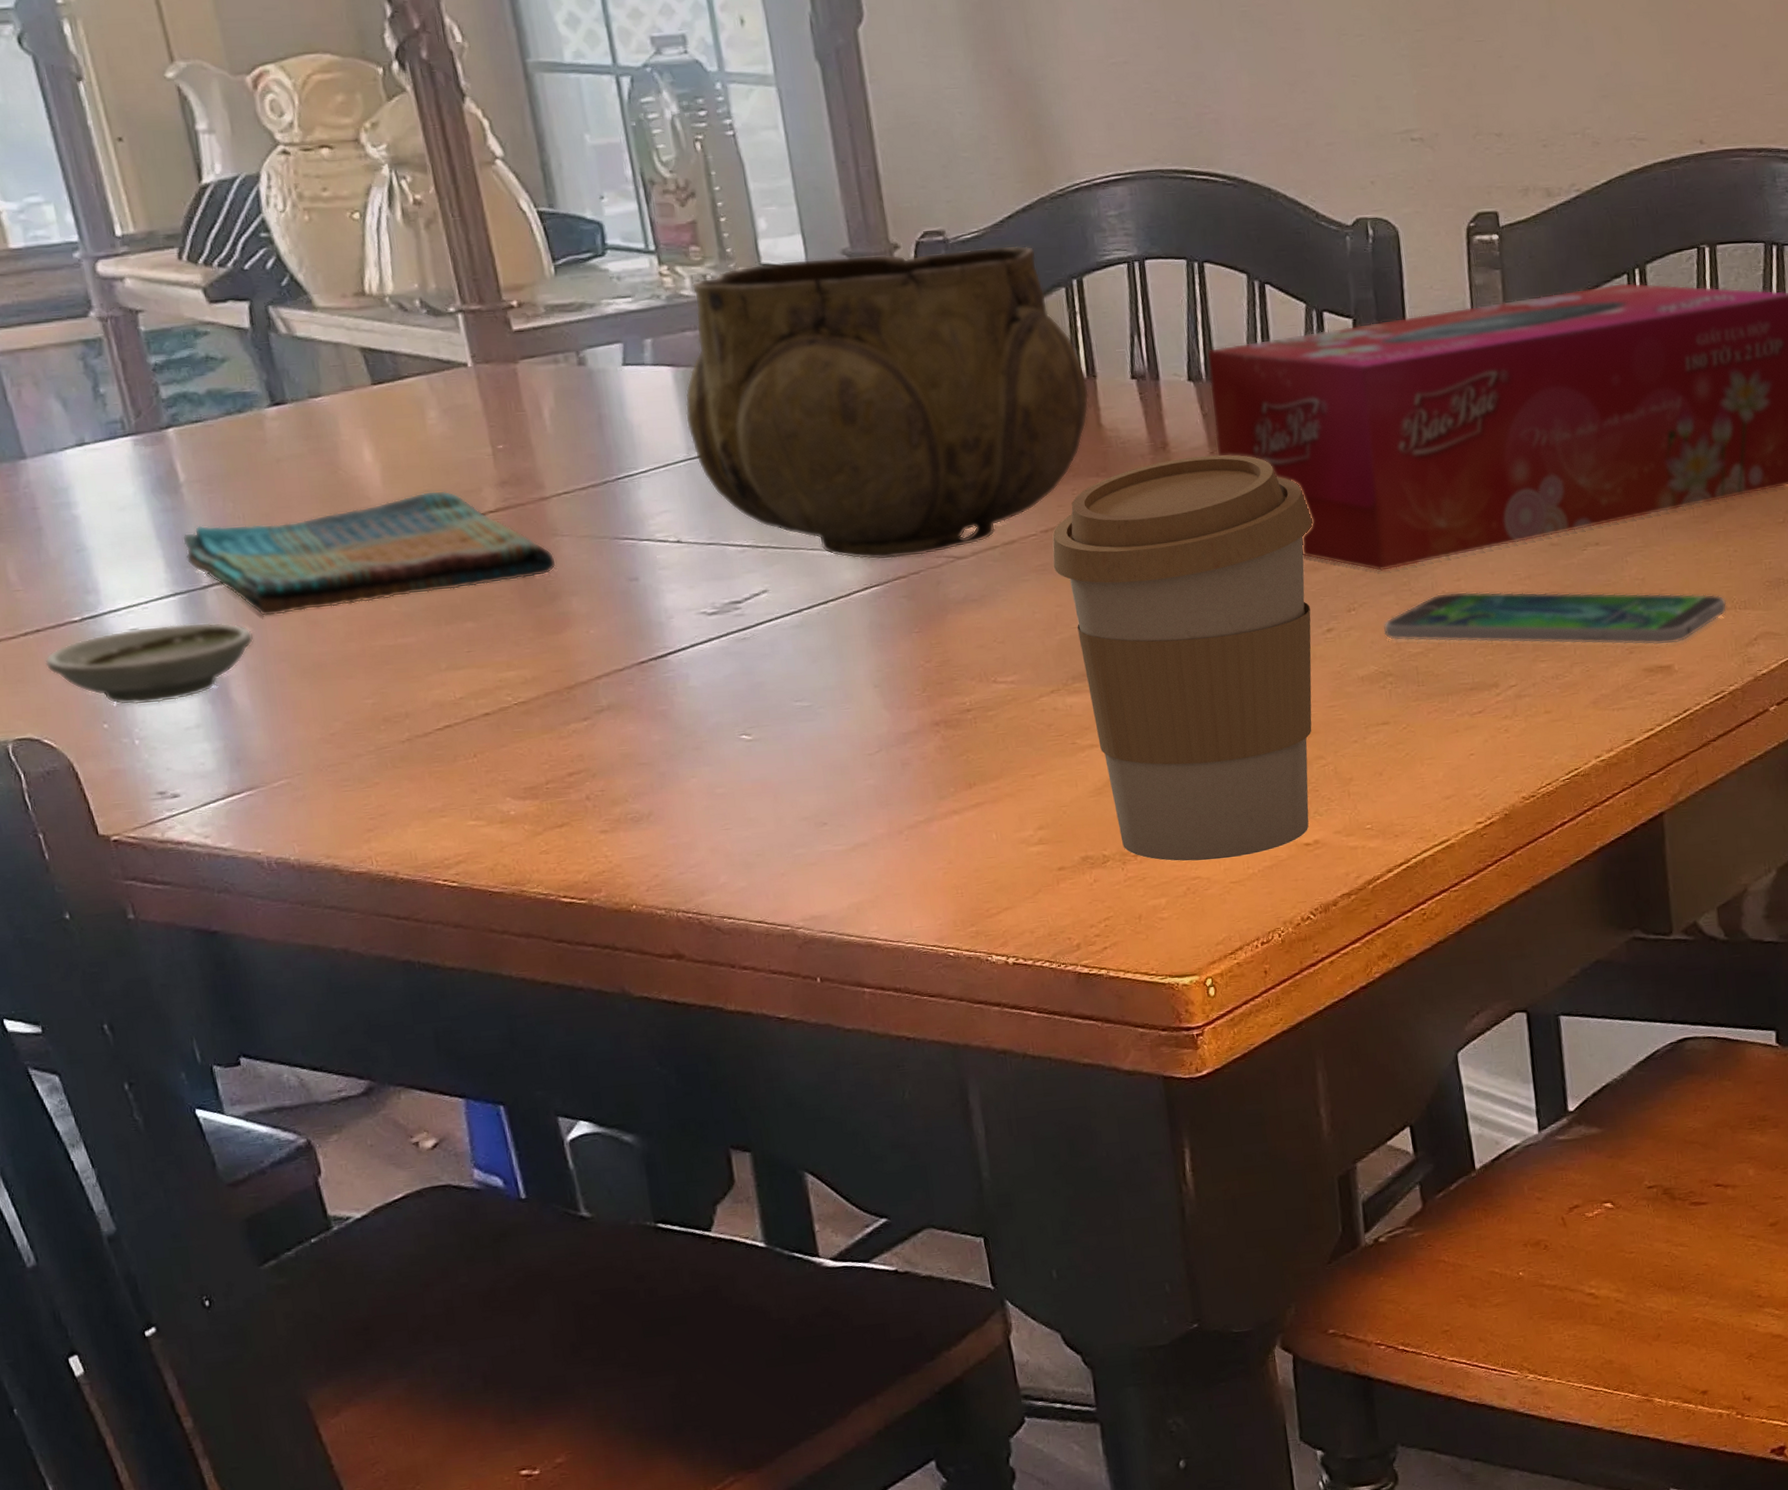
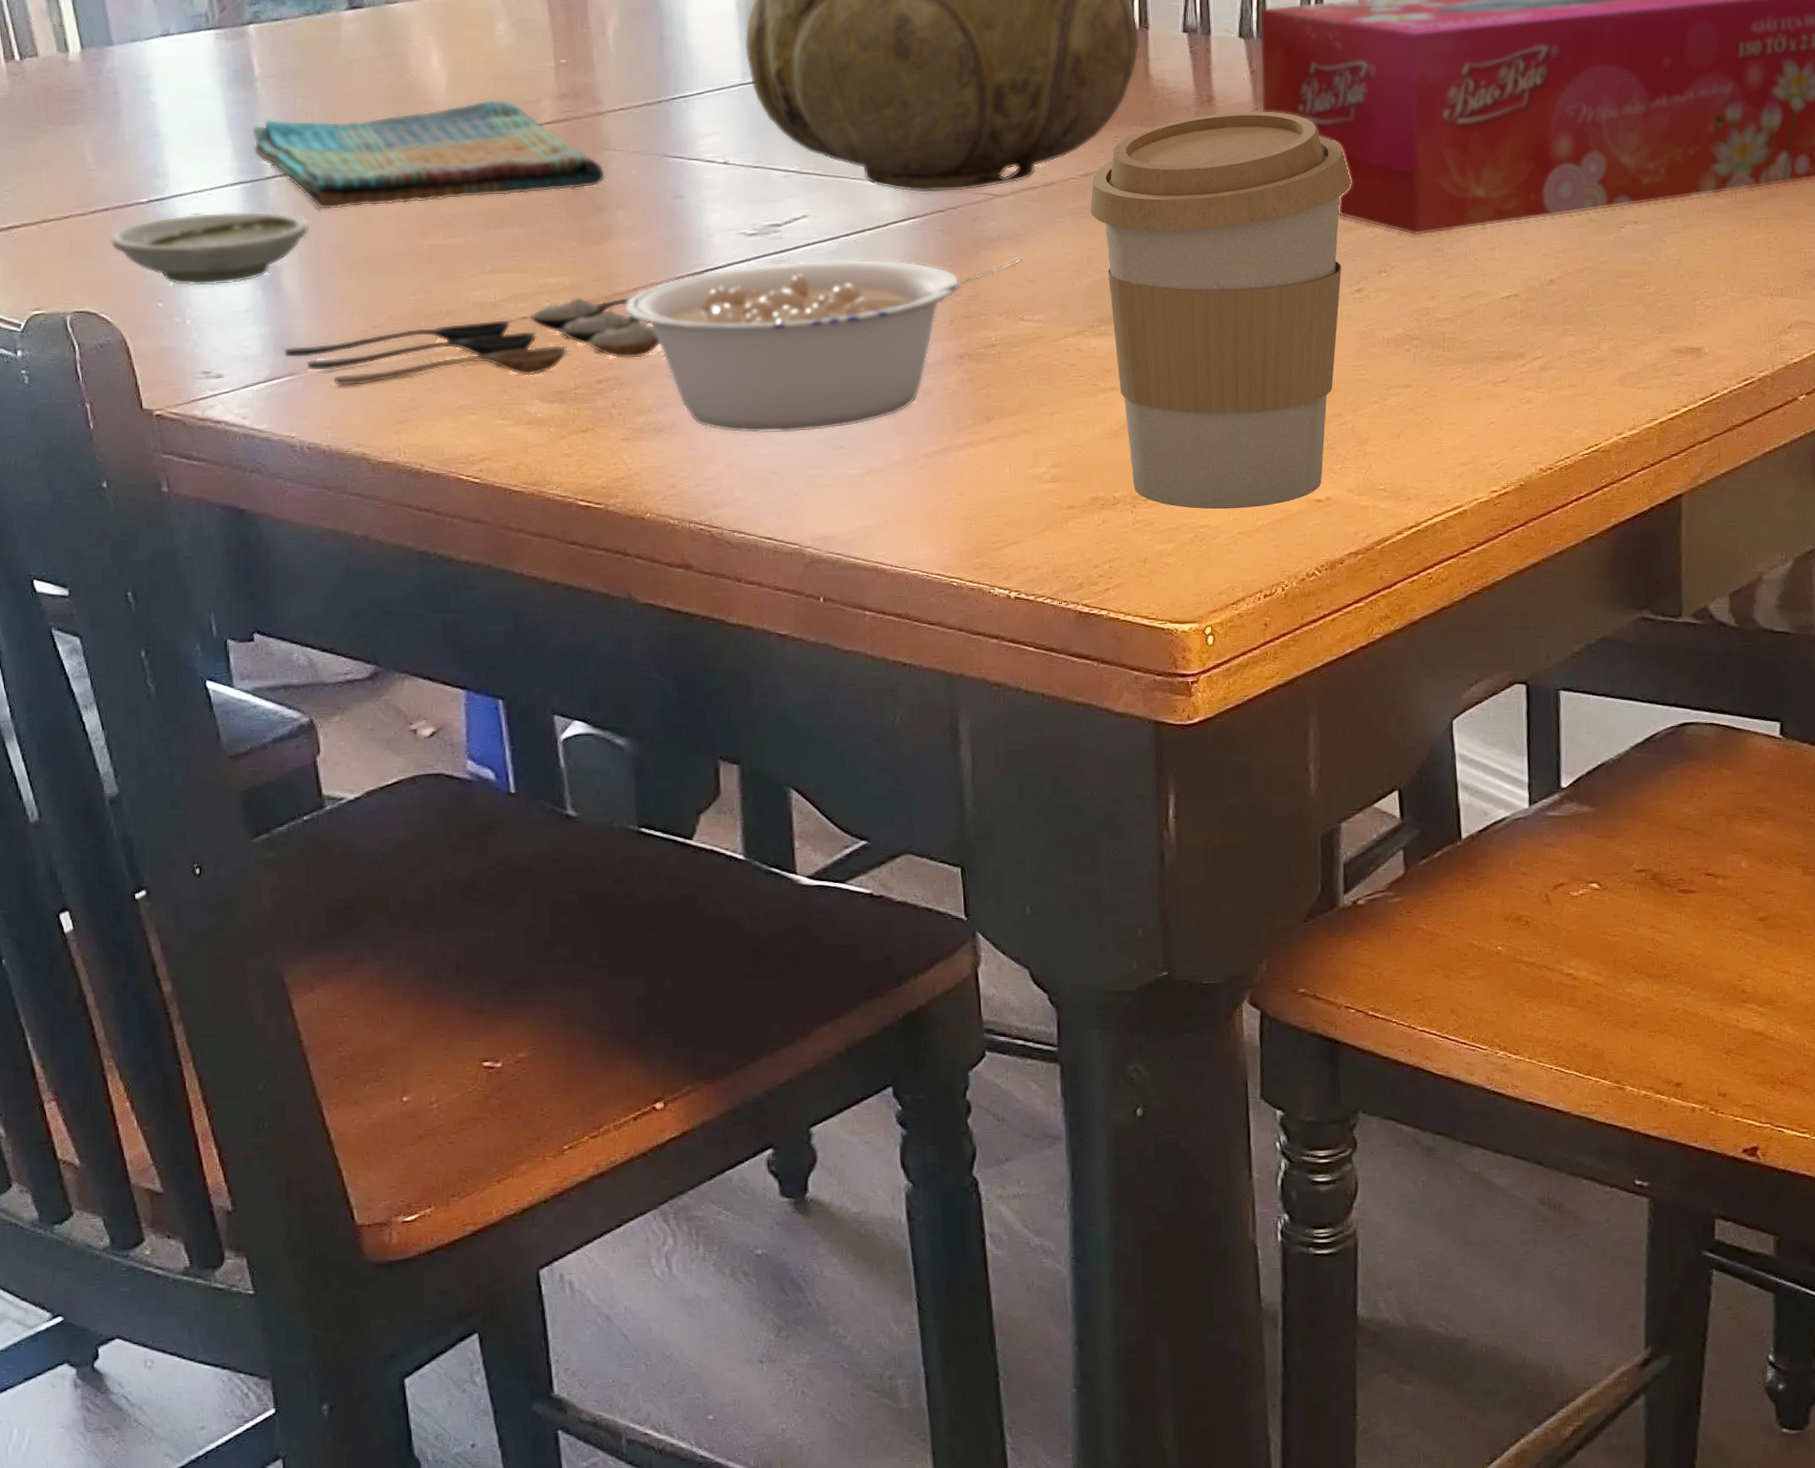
spoon: none [239,685,629,798] -> present [283,296,660,387]
legume: none [589,619,991,817] -> present [625,257,1024,434]
smartphone: present [1383,591,1727,646] -> none [1413,260,1763,327]

